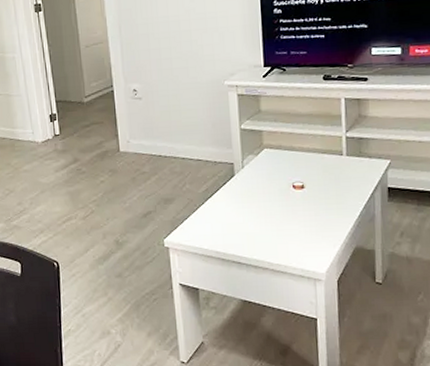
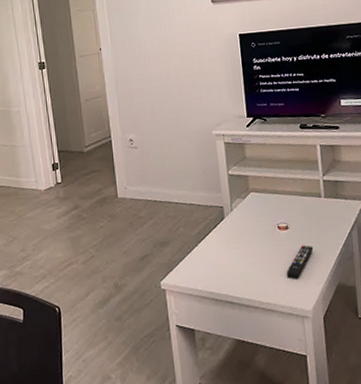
remote control: none [299,205,331,240] -> present [286,245,314,278]

